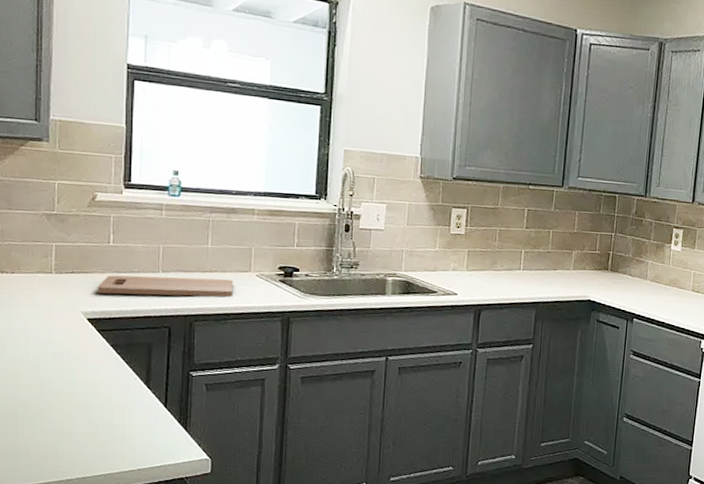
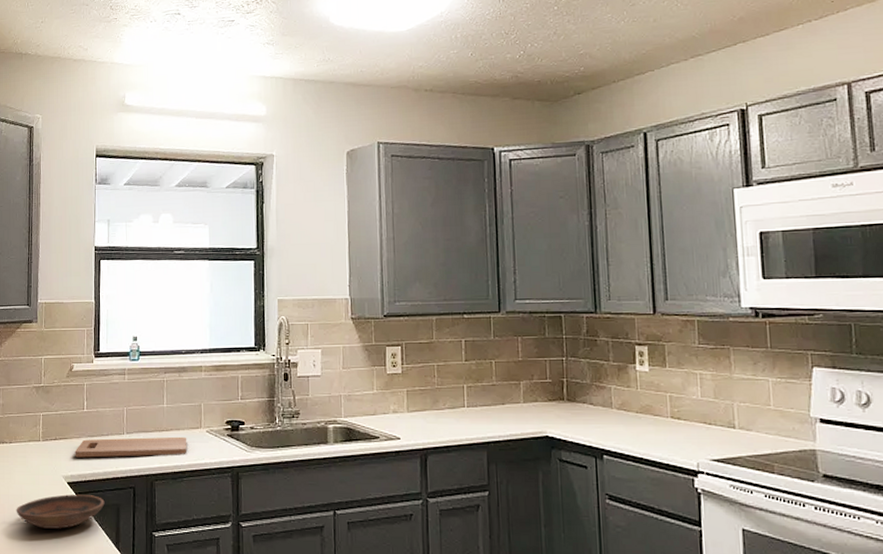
bowl: none [20,331,134,366] -> present [16,494,105,529]

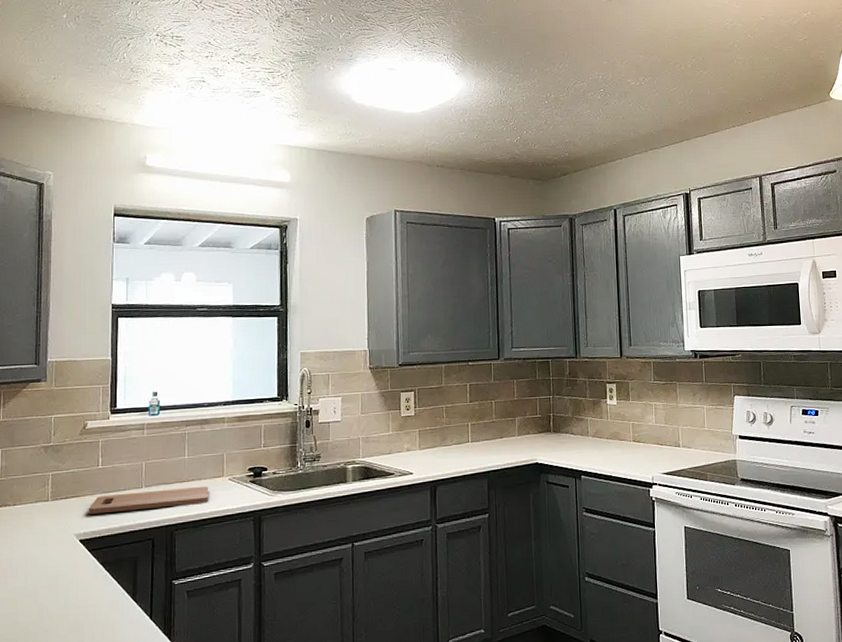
bowl: present [16,494,105,529] -> none [20,550,121,589]

